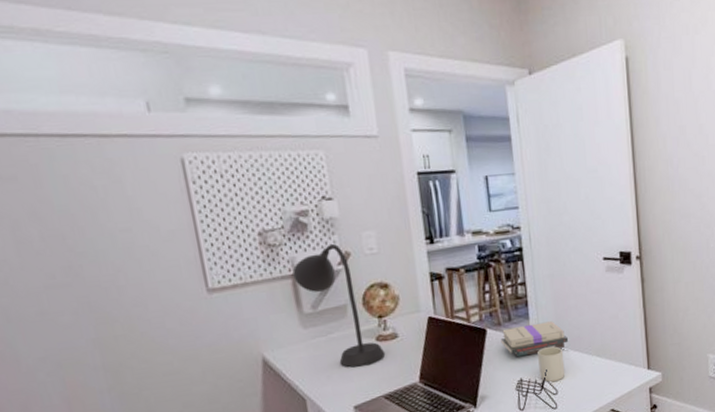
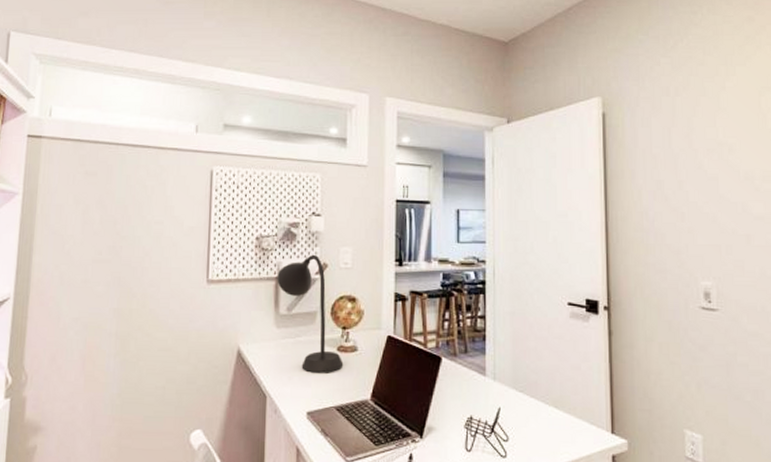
books: present [500,321,569,357] -> none [454,360,525,393]
mug: present [537,346,565,383] -> none [491,388,518,427]

